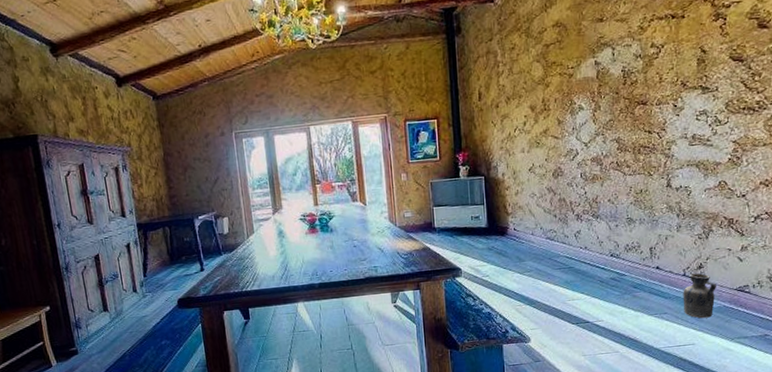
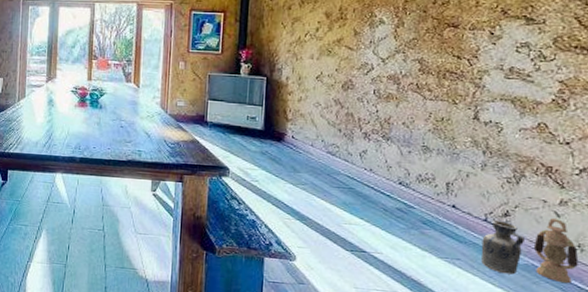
lantern: none [724,263,759,317] -> present [533,218,579,283]

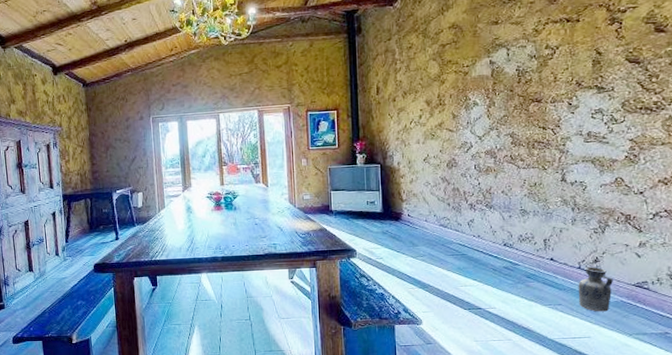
lantern: present [533,218,579,283] -> none [621,259,659,313]

